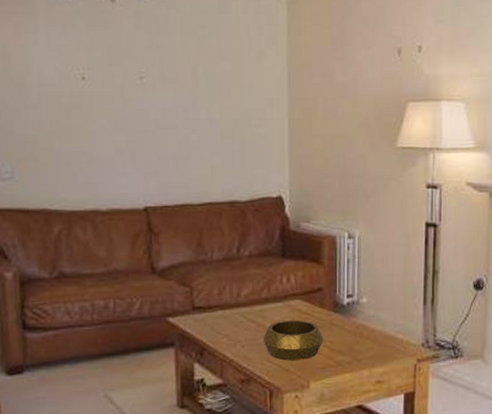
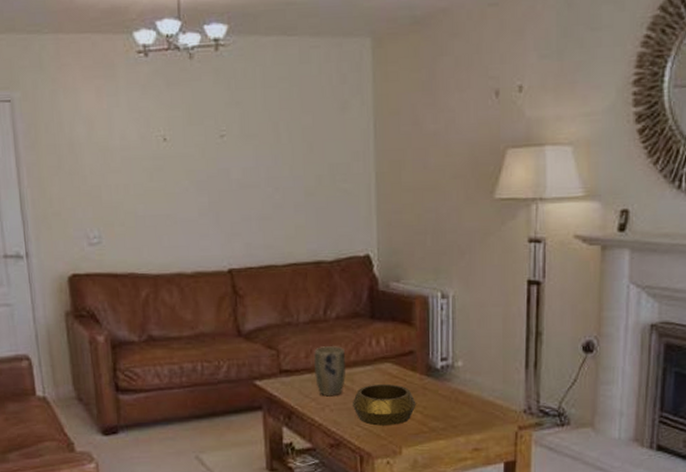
plant pot: none [227,283,258,333] -> present [314,346,346,397]

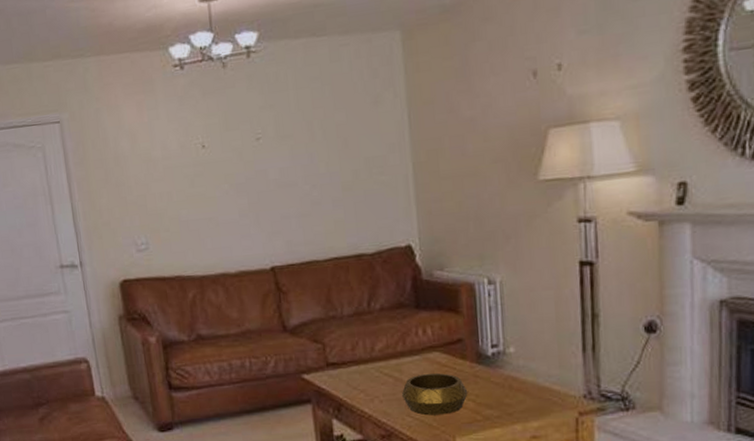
plant pot: present [314,346,346,397] -> none [360,337,394,388]

